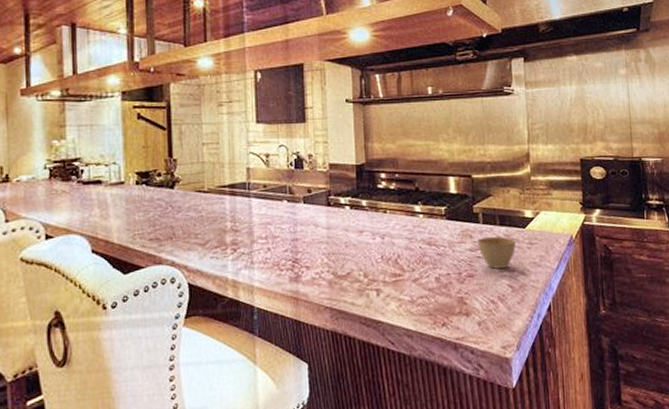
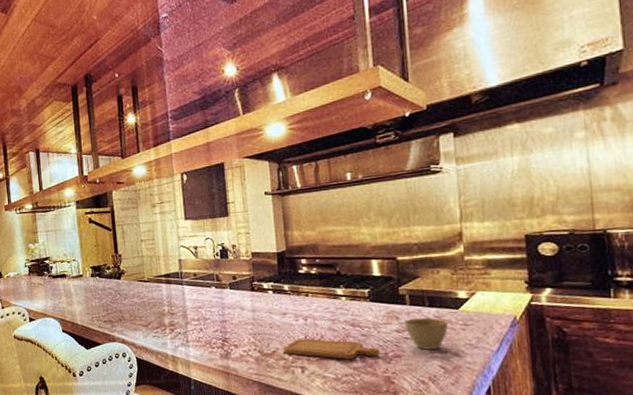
chopping board: none [359,258,455,280] -> present [283,338,381,359]

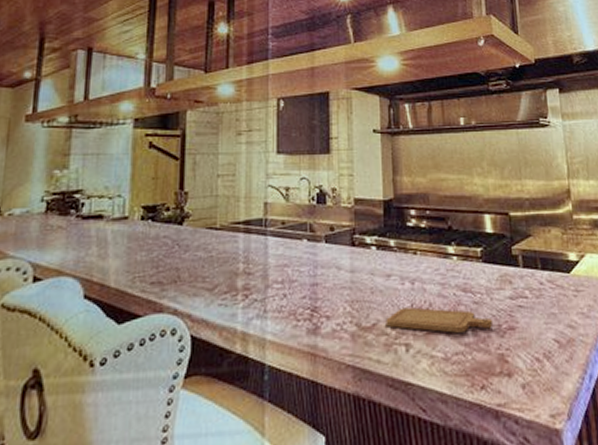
cup: present [404,317,448,350] -> none [517,282,561,320]

